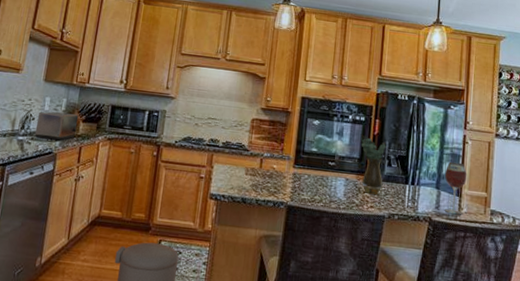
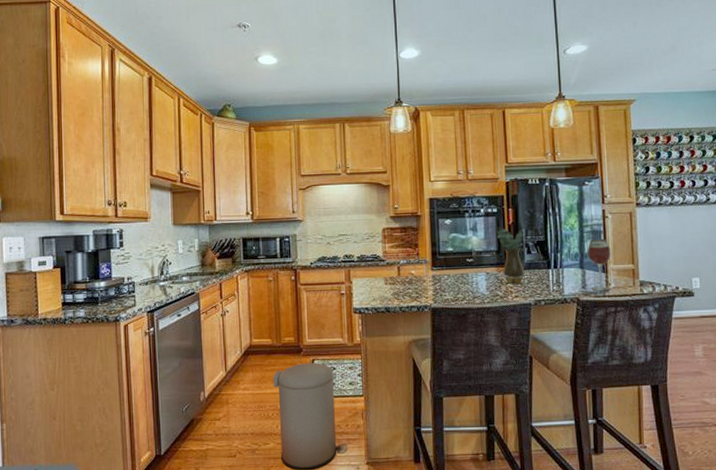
toaster: present [34,111,79,141] -> none [173,253,214,281]

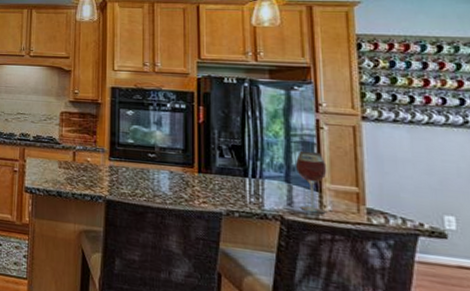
vase: present [495,226,525,285] -> none [182,123,216,190]

